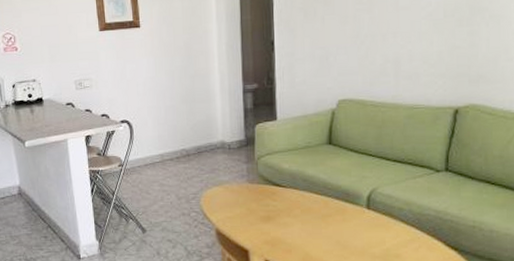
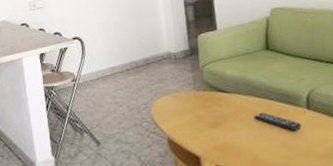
remote control: none [308,209,359,230] -> present [253,112,301,131]

